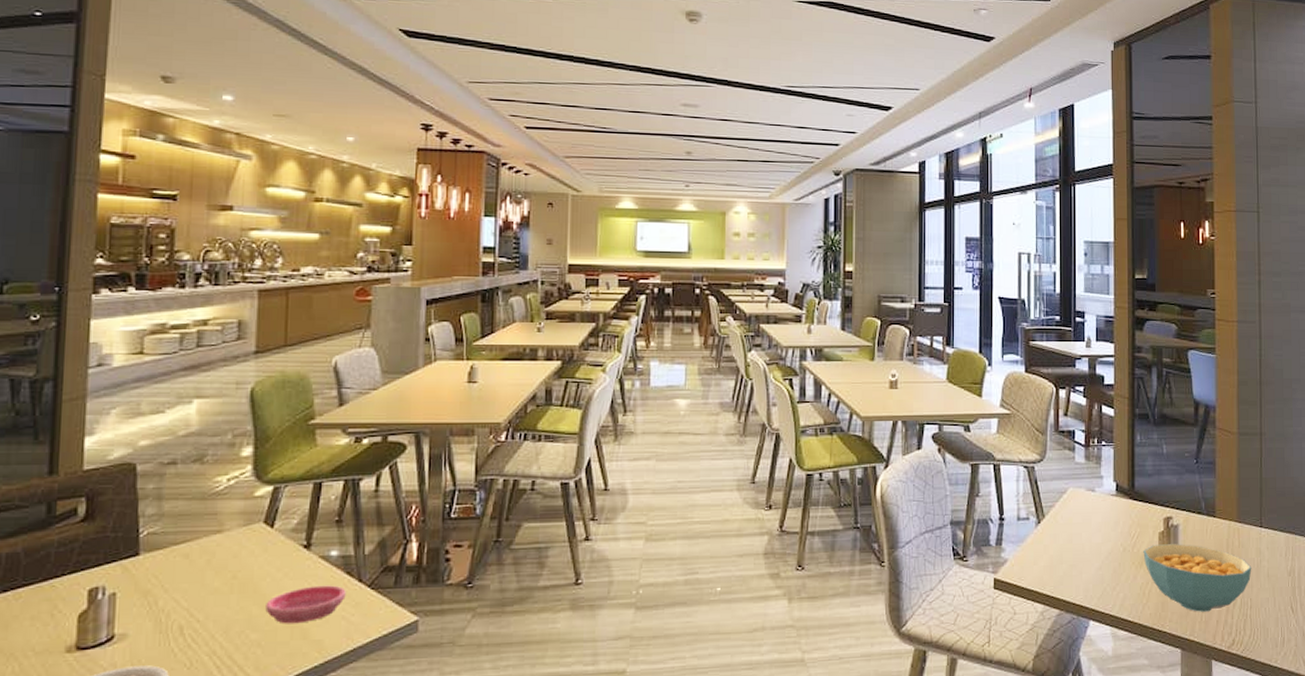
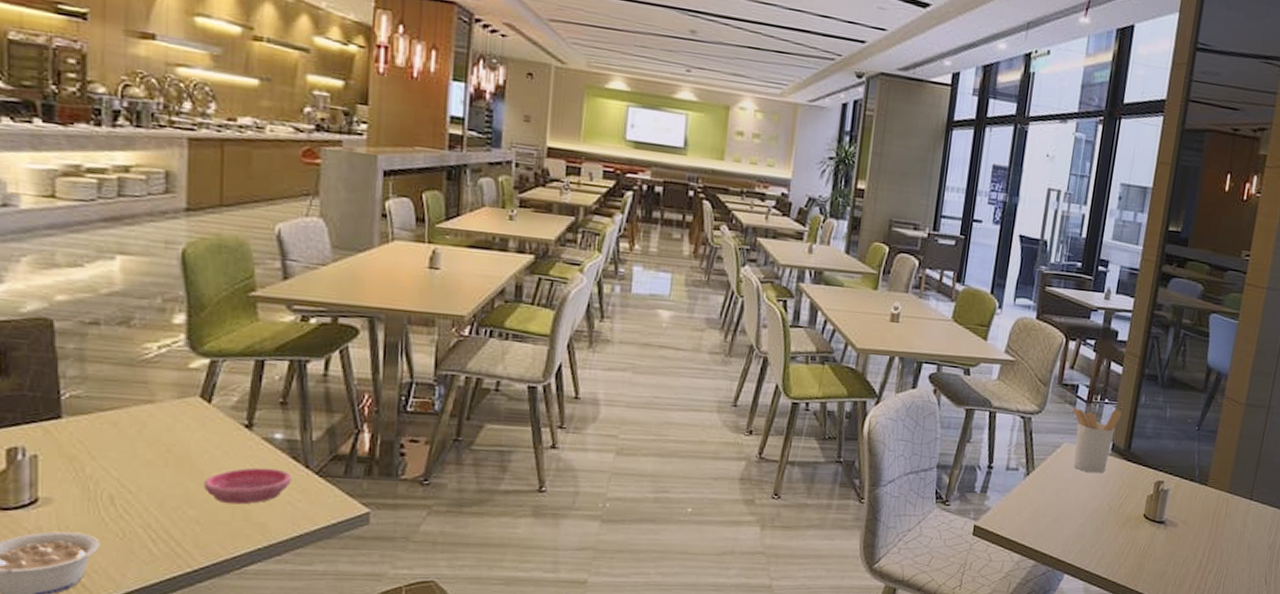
utensil holder: none [1072,450,1121,515] -> present [1072,407,1123,474]
cereal bowl: present [1143,544,1252,612] -> none [1128,507,1234,576]

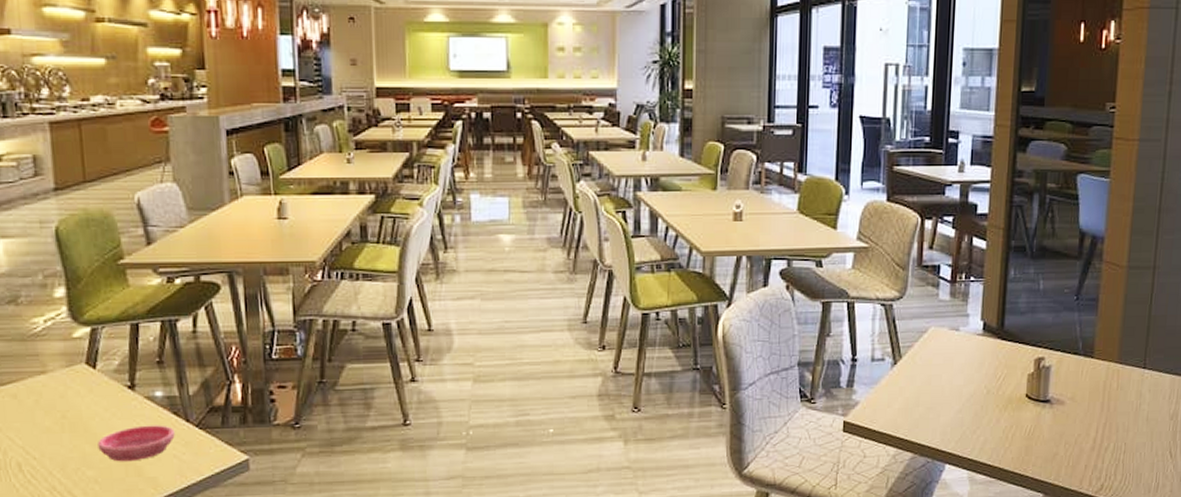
utensil holder: present [1072,407,1123,474] -> none [936,286,991,356]

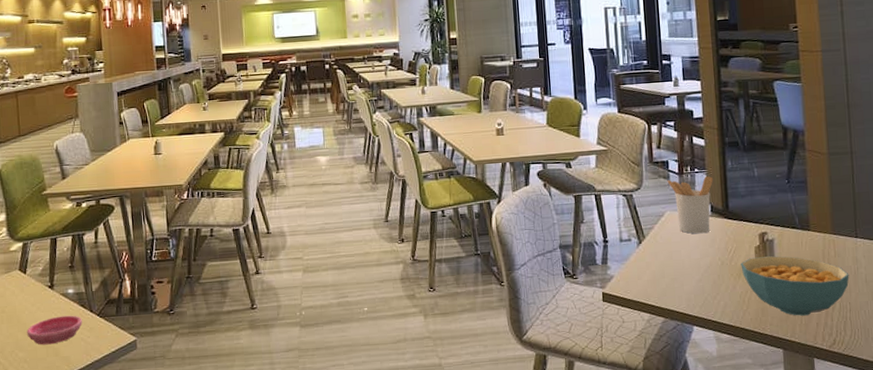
utensil holder: none [936,286,991,356] -> present [667,175,714,234]
cereal bowl: none [1009,386,1130,456] -> present [740,256,849,316]

